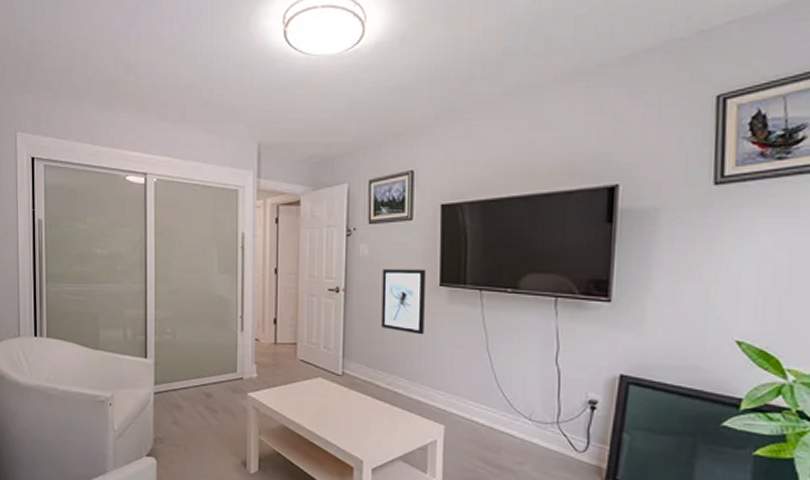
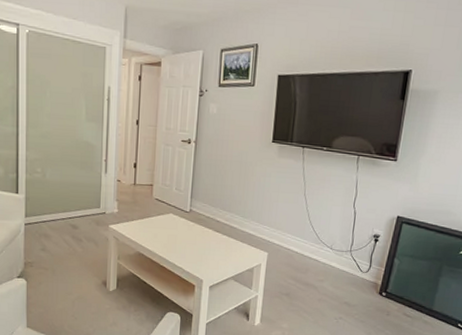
wall art: present [381,269,425,335] -> none [224,125,262,182]

